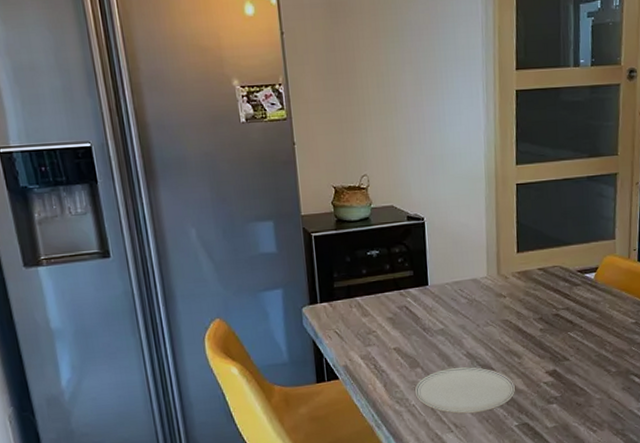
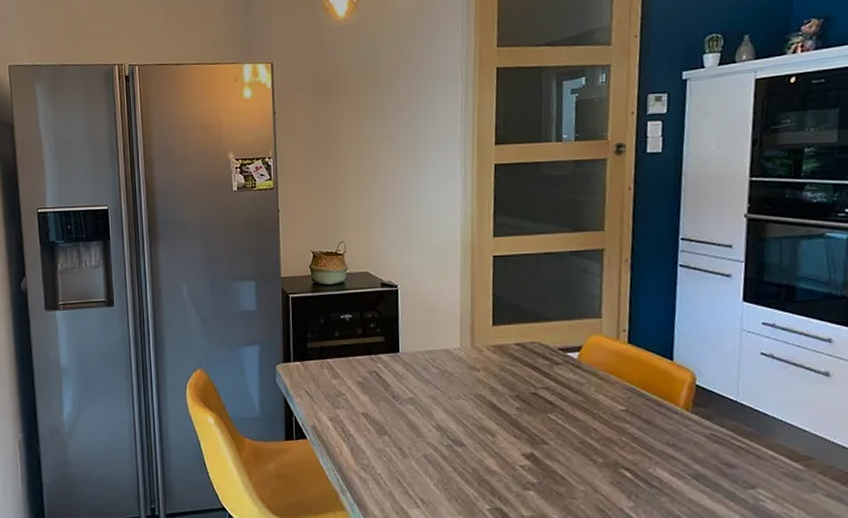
plate: present [415,367,515,414] -> none [382,440,487,491]

